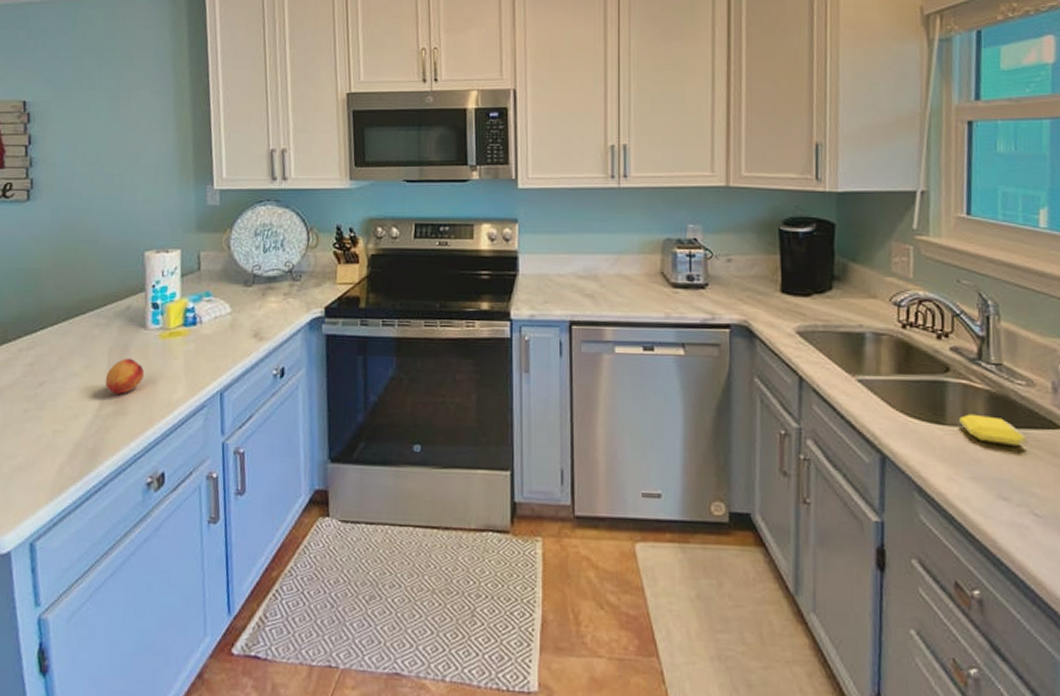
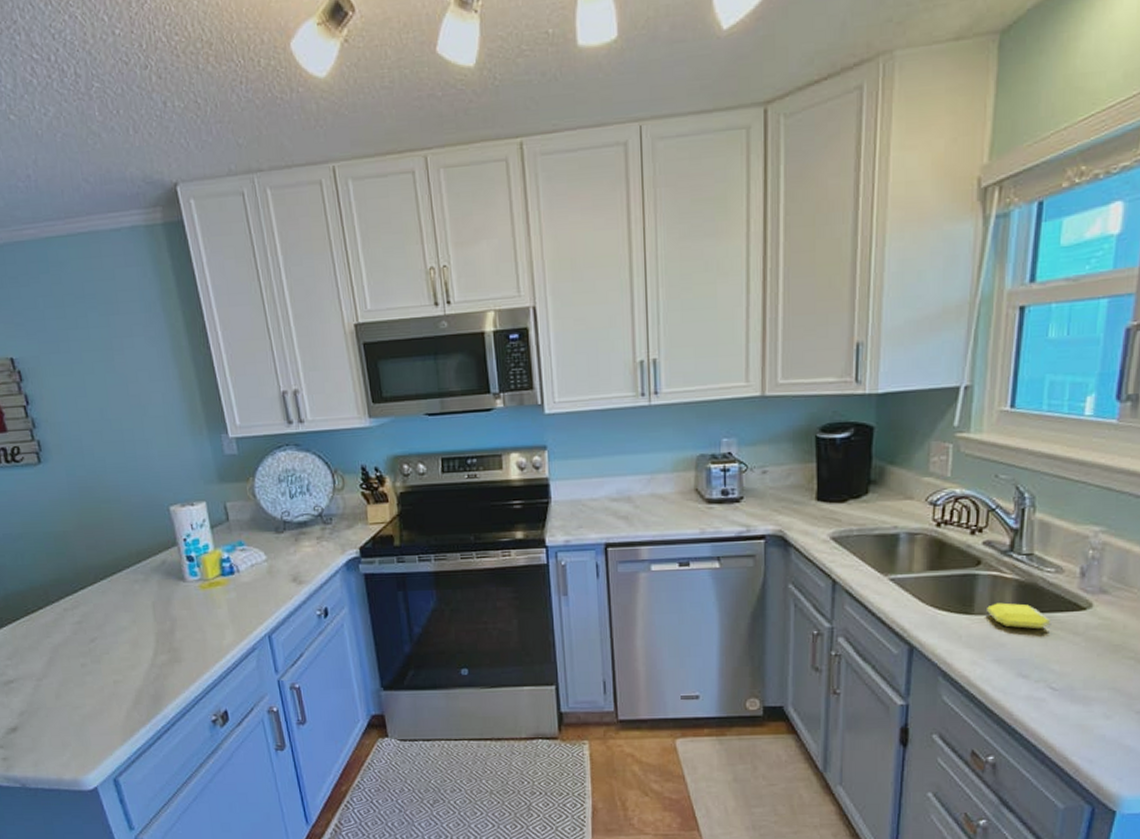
fruit: present [105,358,145,394] -> none [154,609,192,644]

